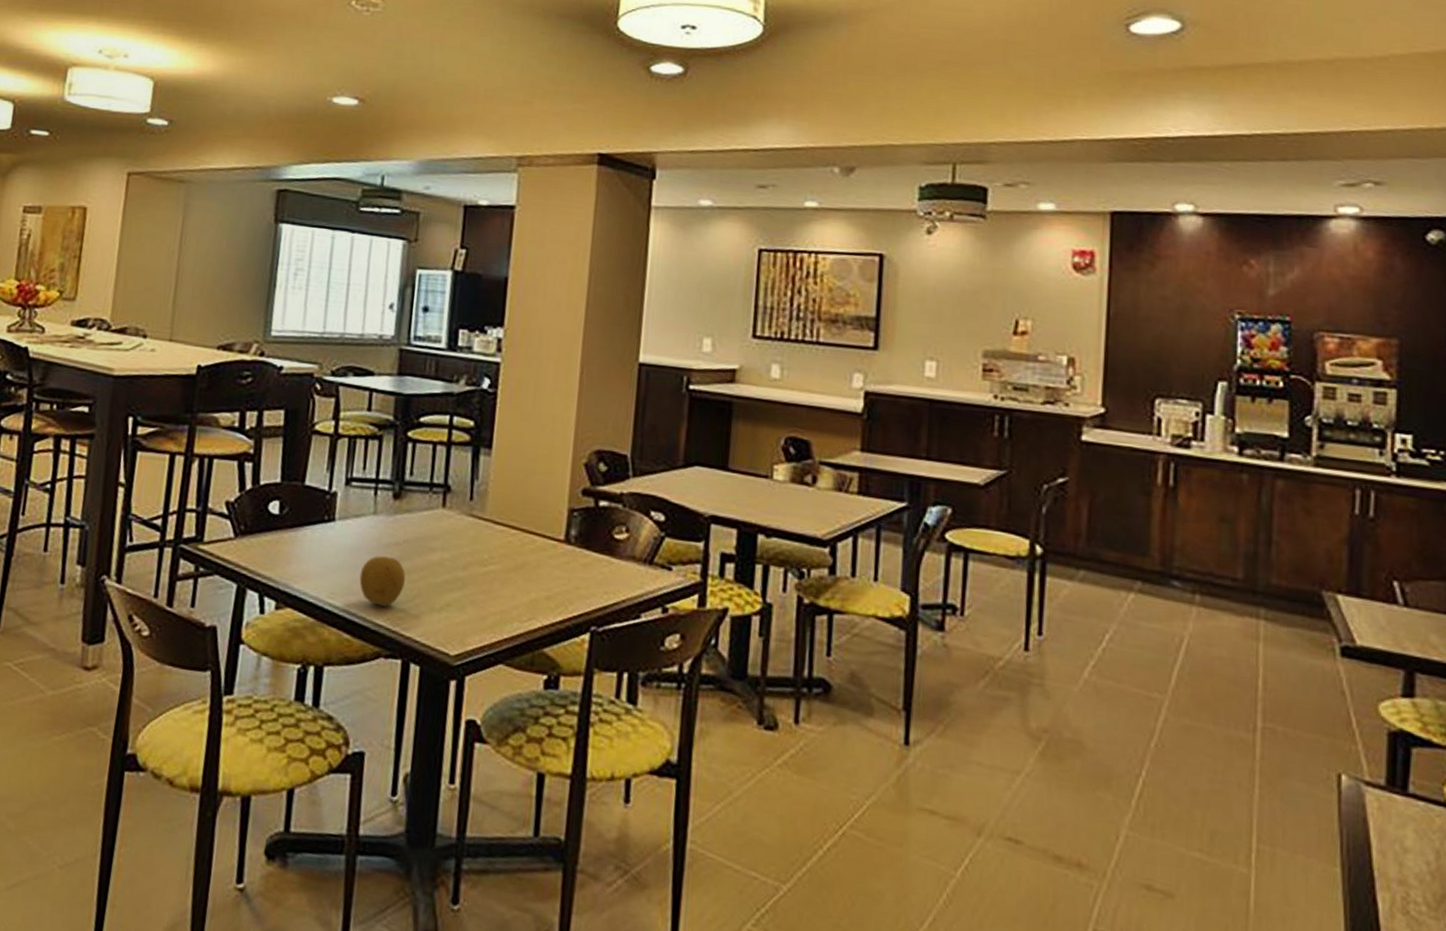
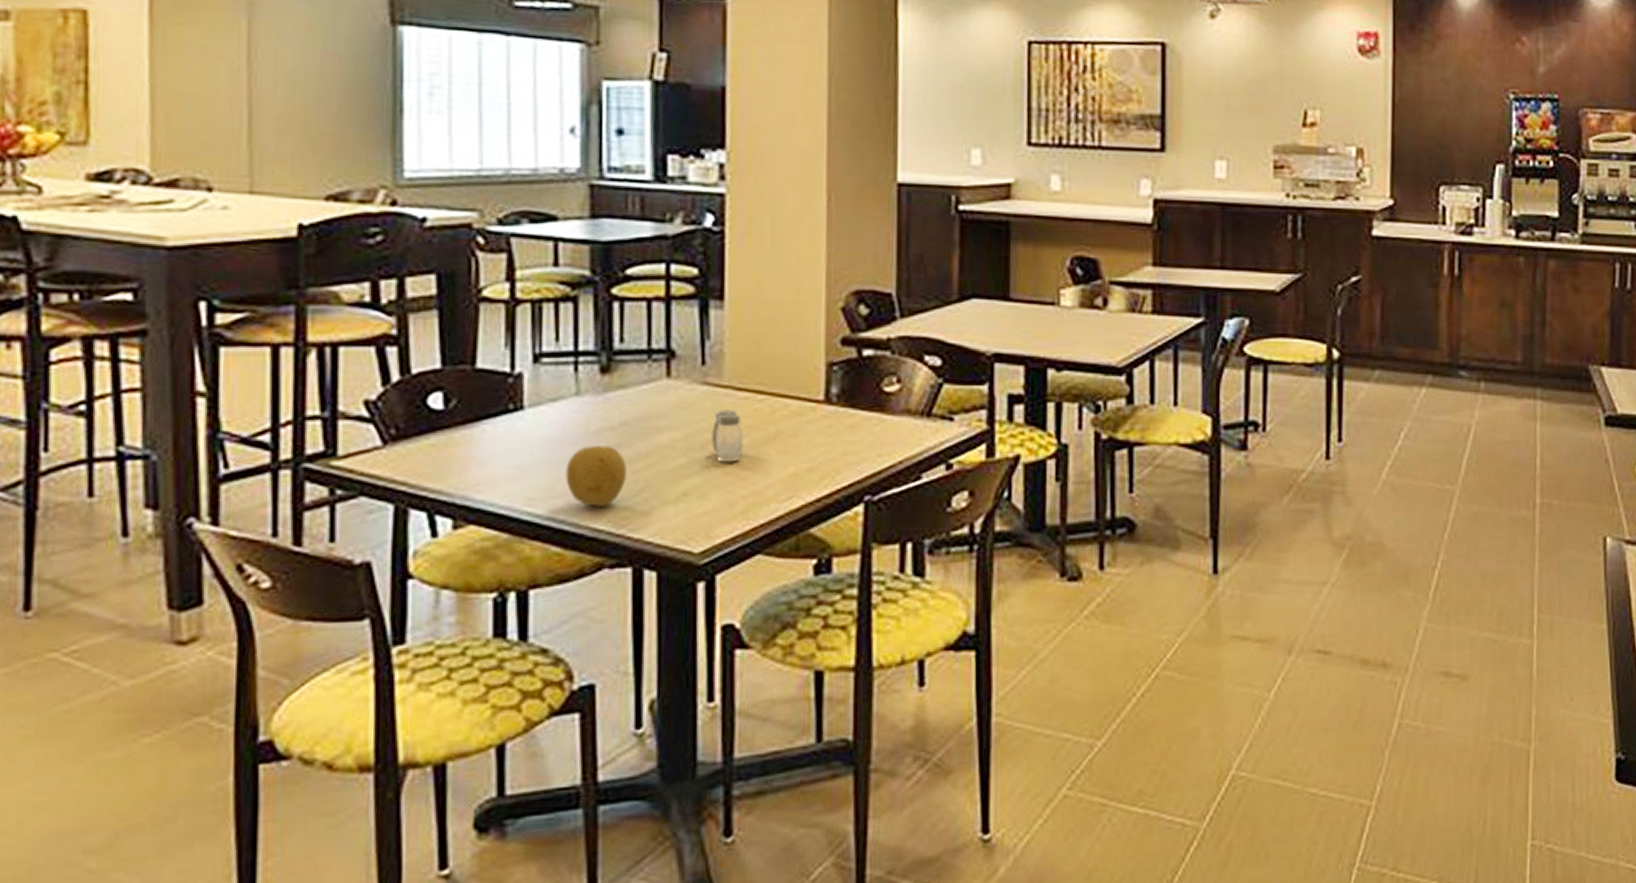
salt and pepper shaker: none [472,538,497,583] -> present [712,409,744,462]

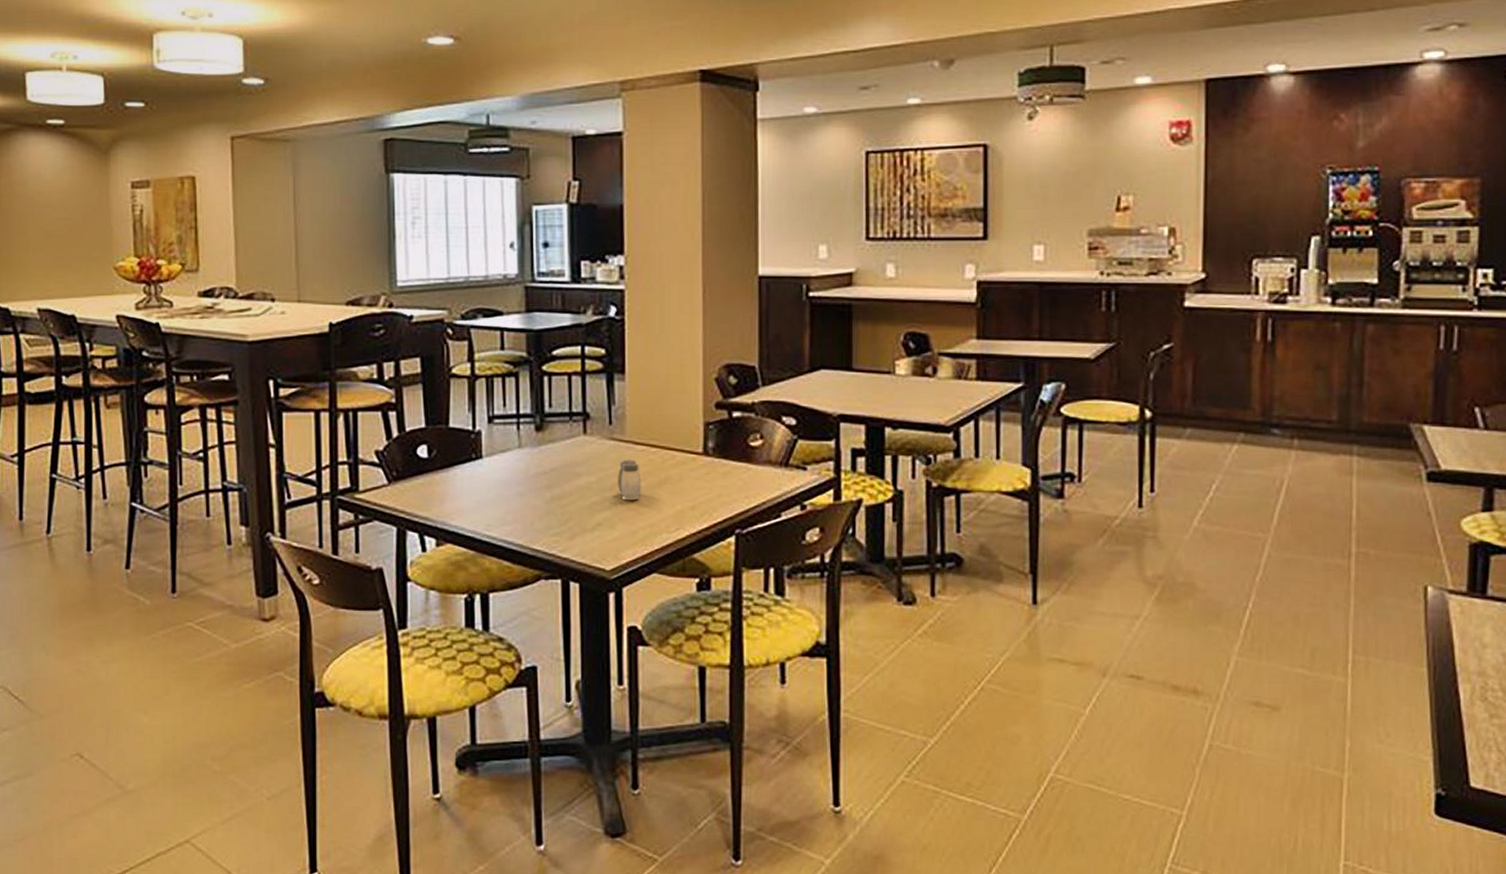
fruit: present [565,446,626,507] -> none [512,486,556,532]

